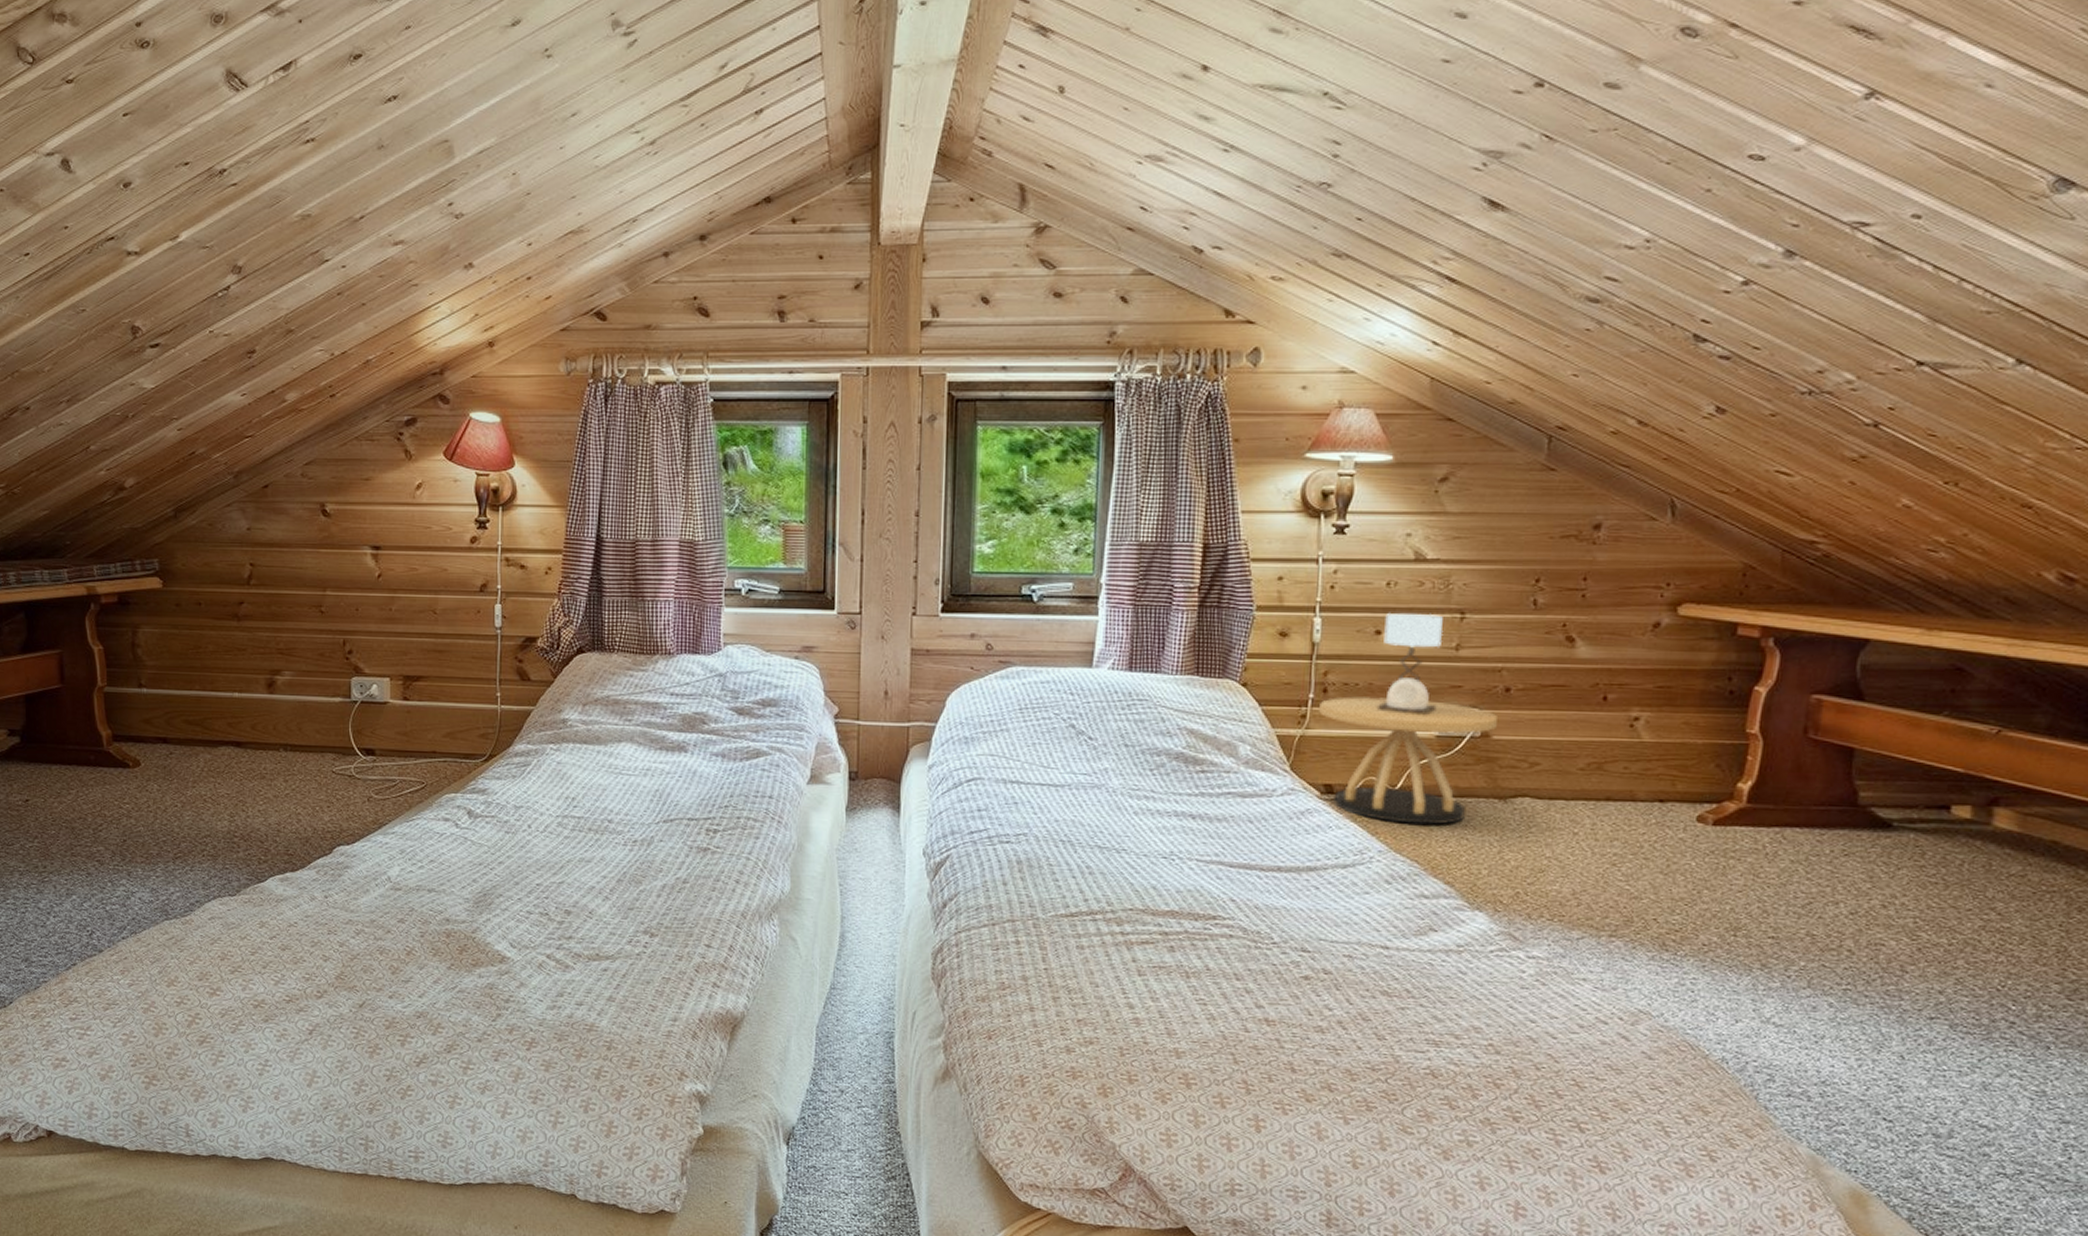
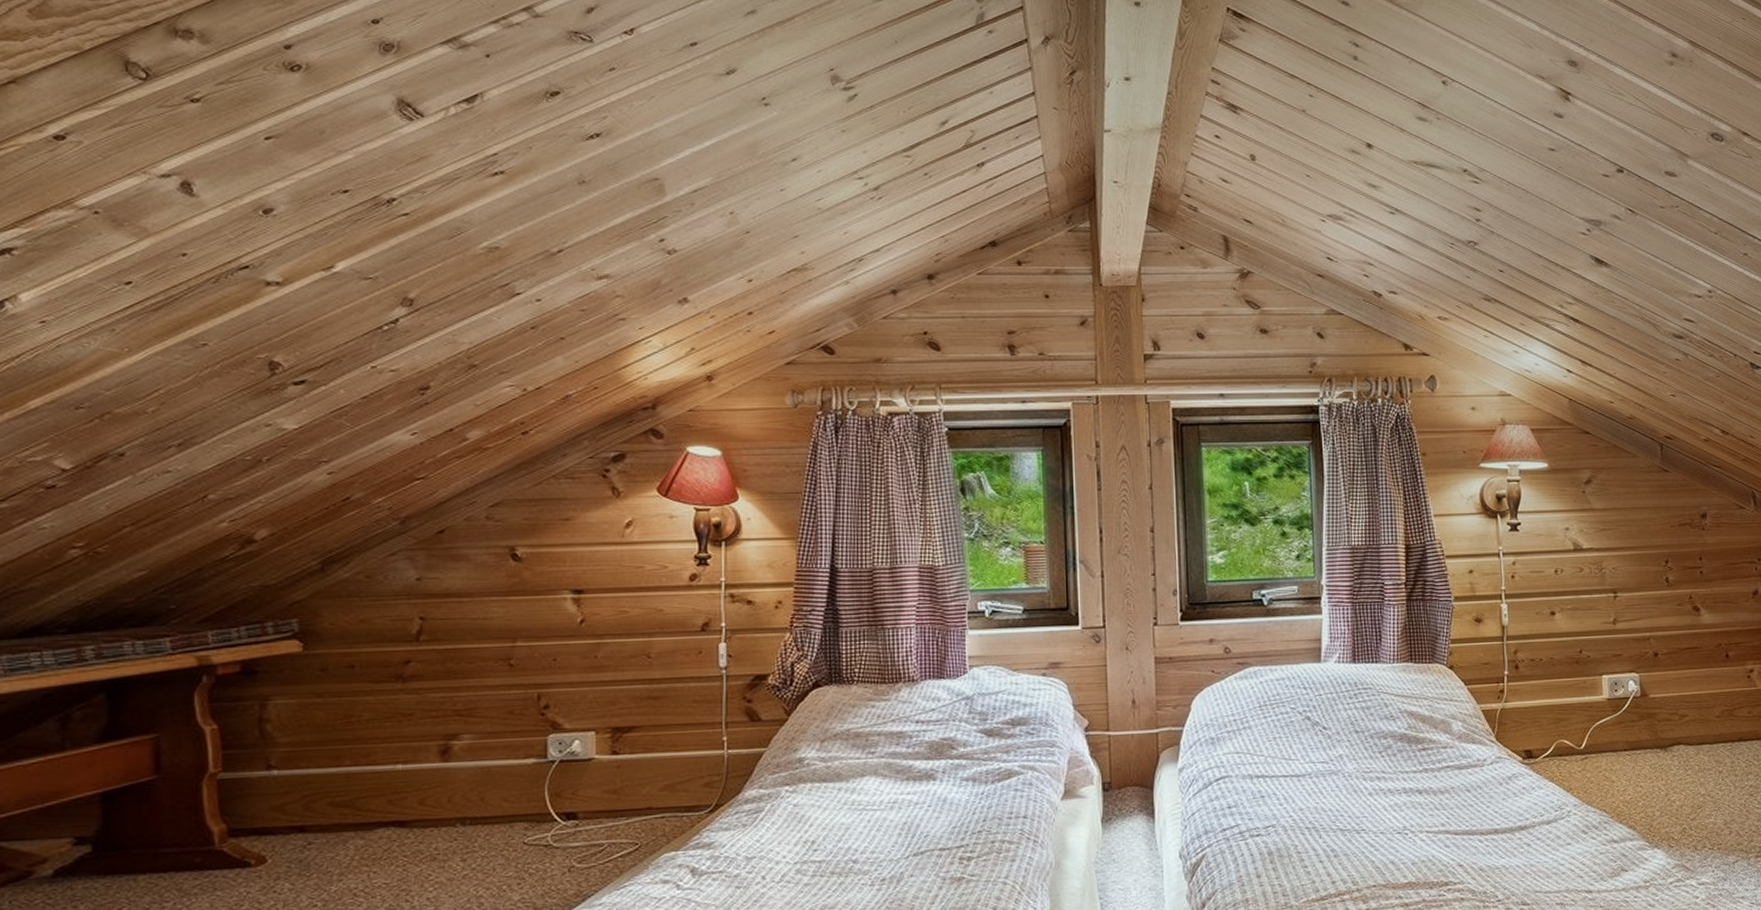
side table: present [1319,612,1497,825] -> none [1513,595,1652,778]

